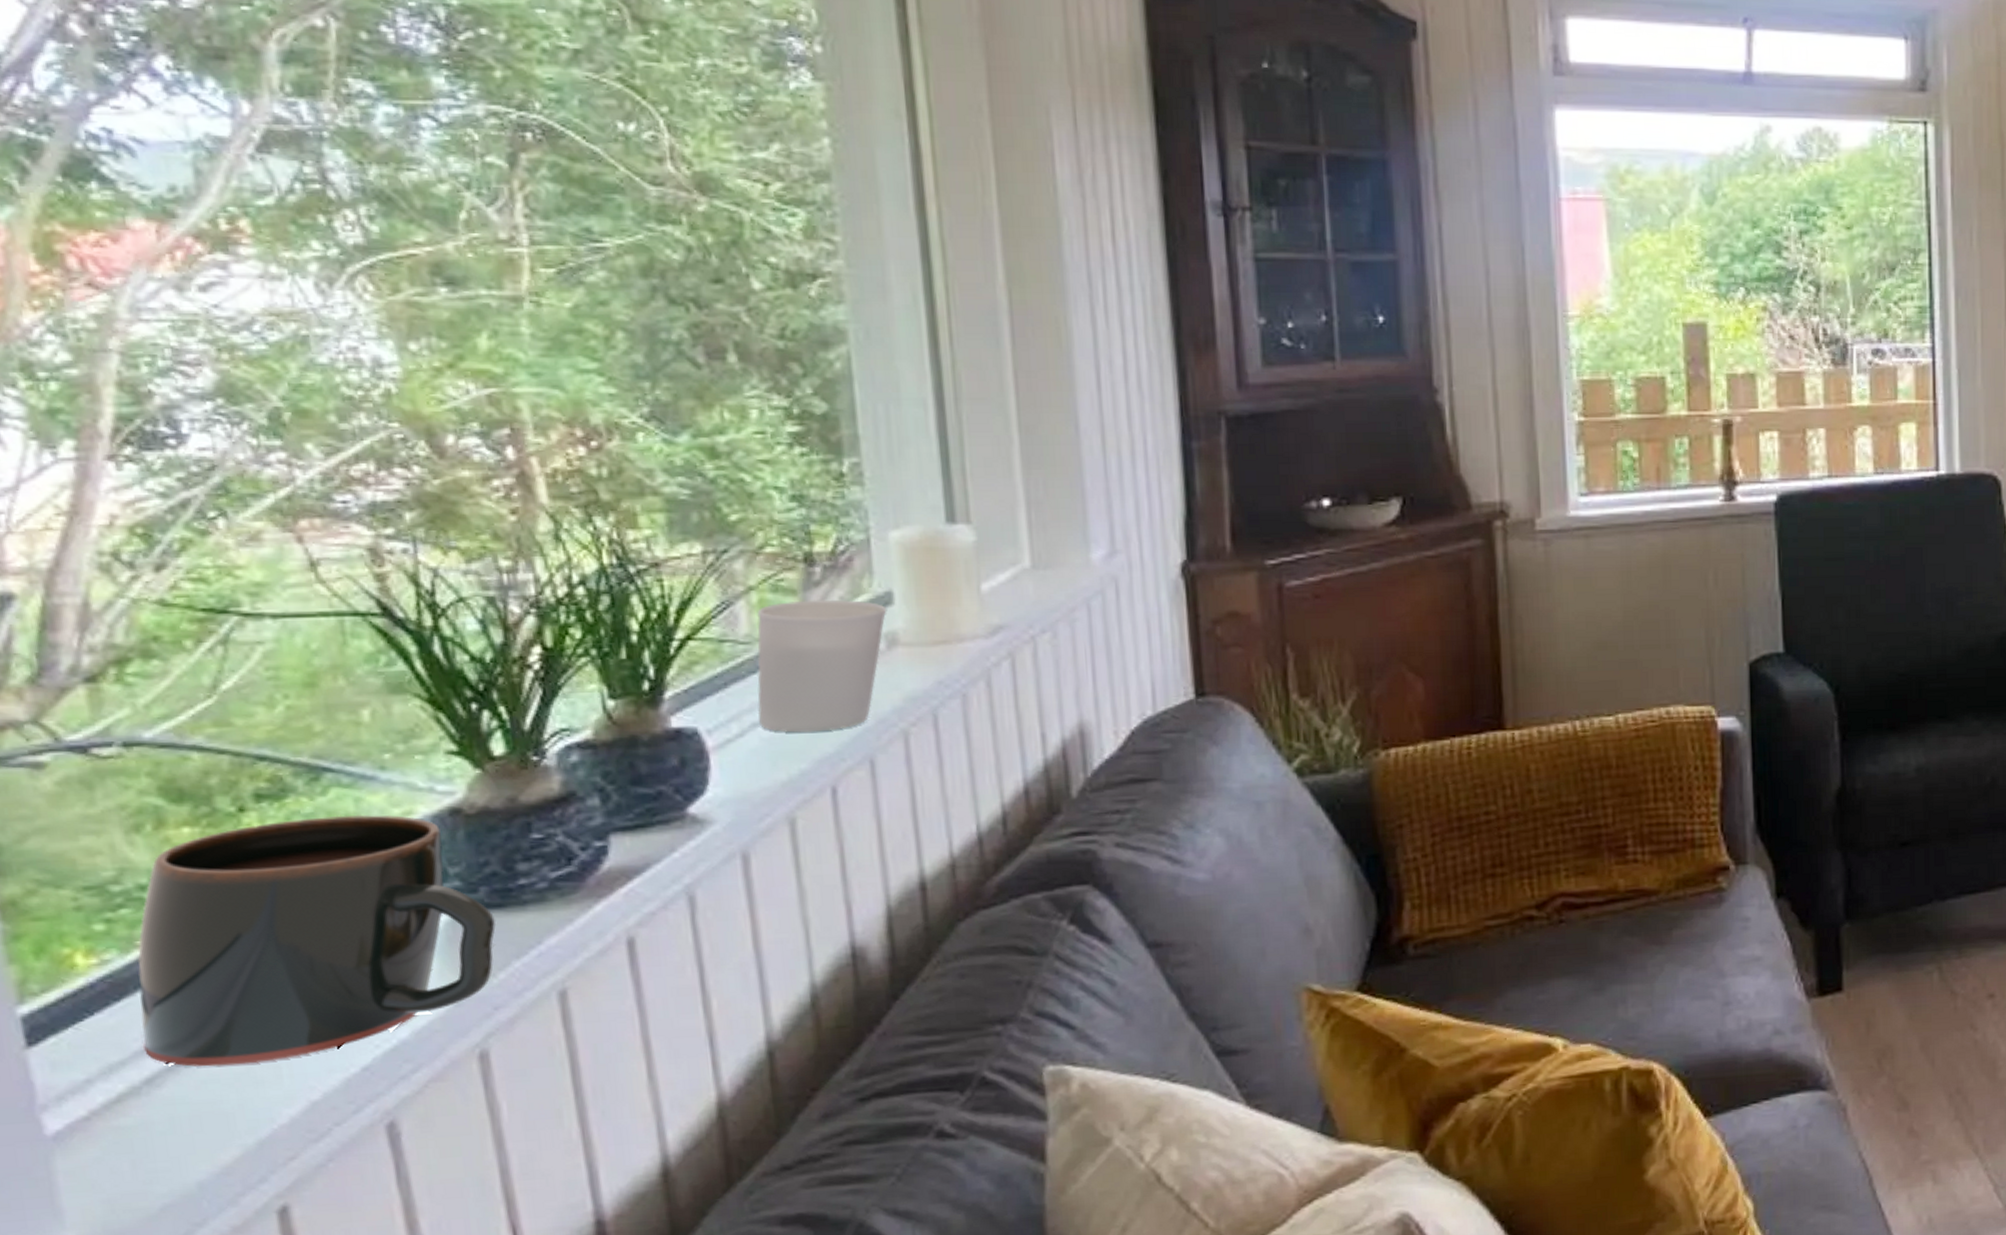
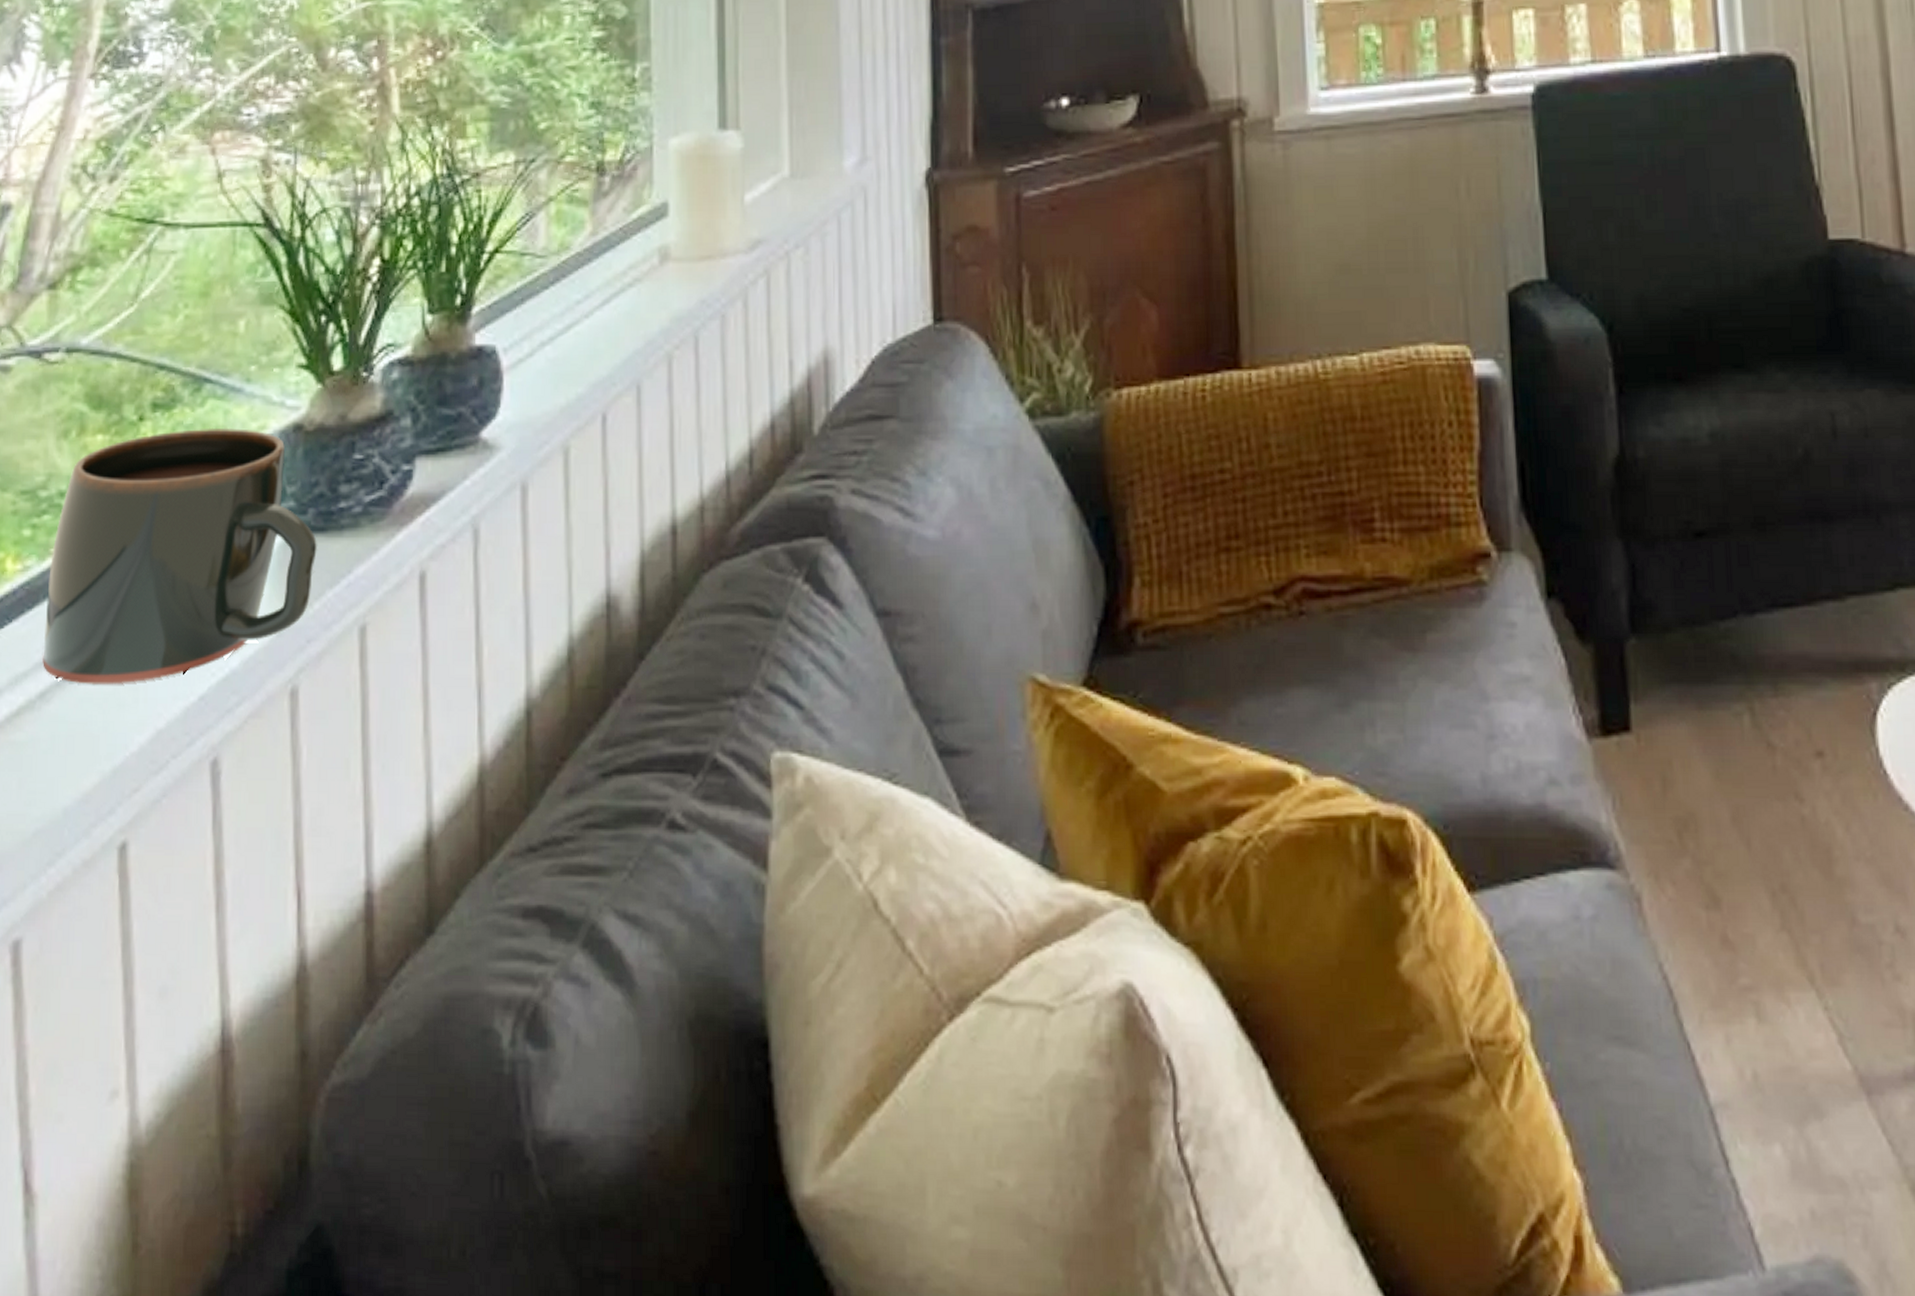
candle holder: present [757,599,888,733] -> none [546,211,662,353]

